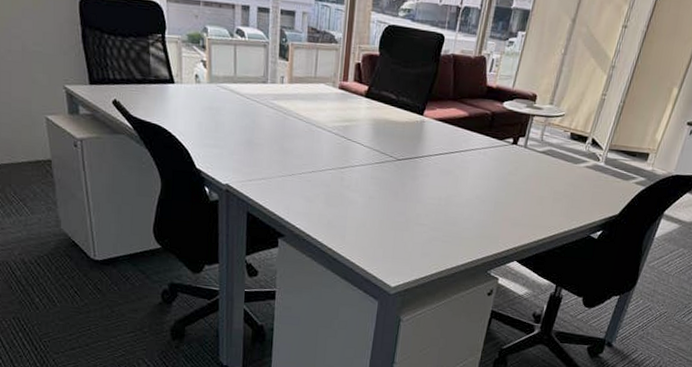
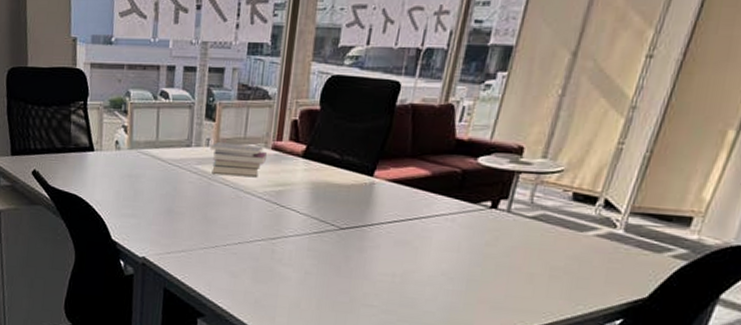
books: none [284,80,336,113] -> present [210,142,268,176]

